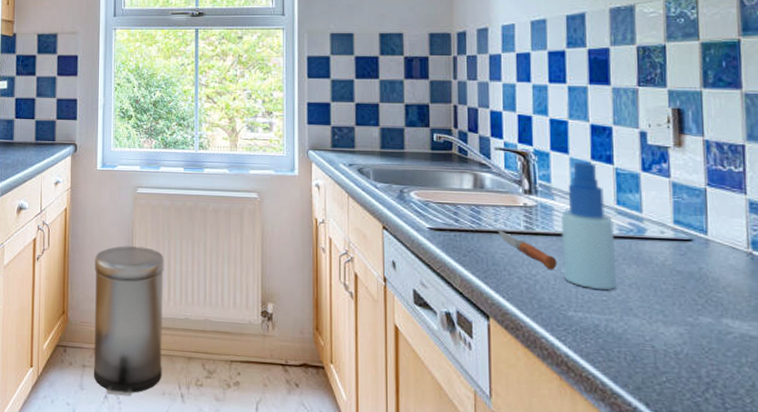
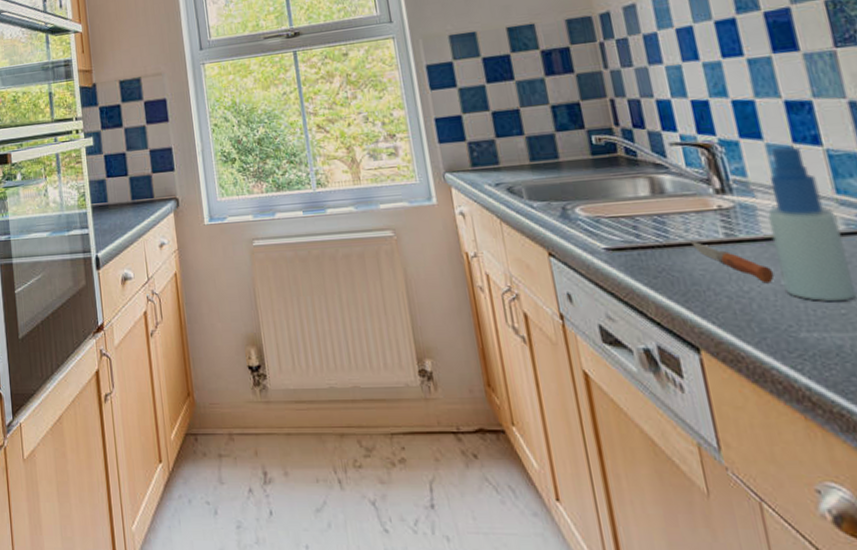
pedal bin: present [93,246,164,396] -> none [216,308,313,487]

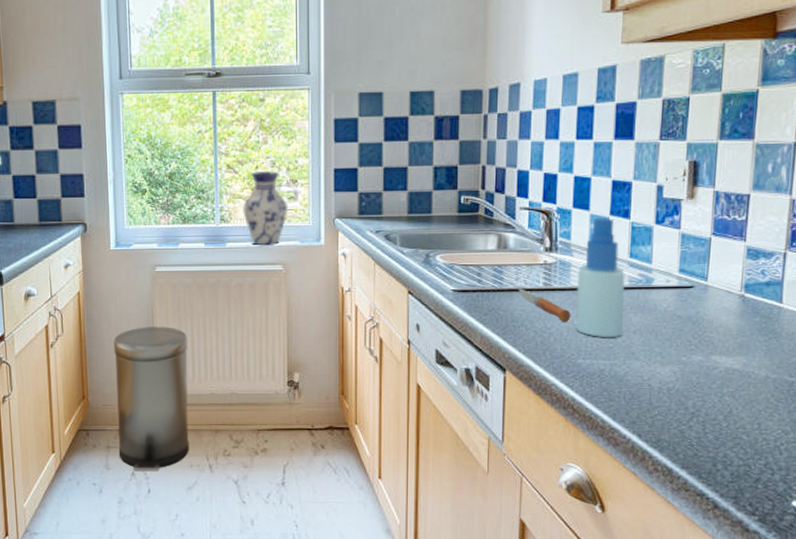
pedal bin: none [216,308,313,487] -> present [114,327,189,471]
vase: none [339,127,391,211] -> present [243,171,289,247]

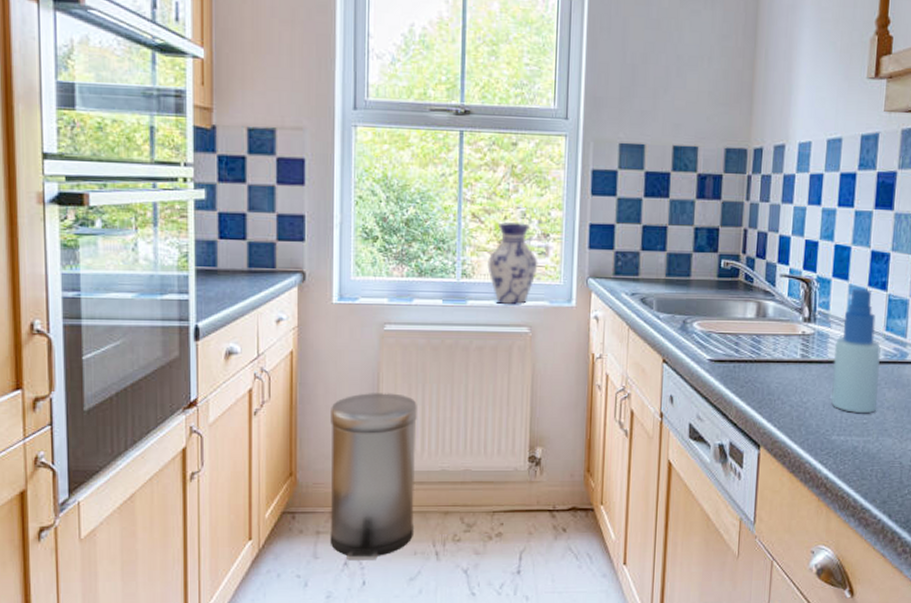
knife: present [518,287,571,323] -> none [775,359,827,397]

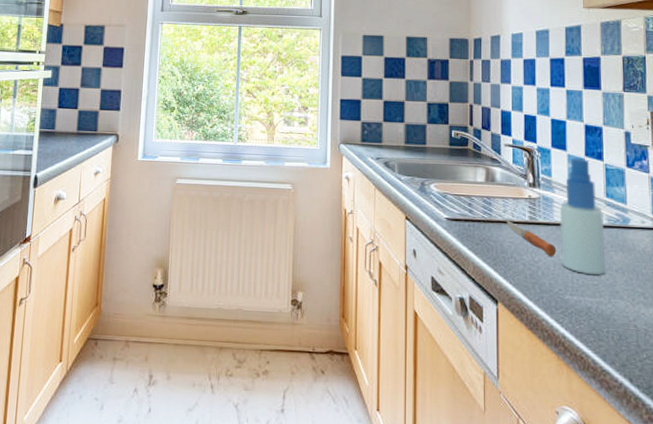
pedal bin: present [330,393,417,561] -> none [124,236,200,389]
vase: present [487,222,538,307] -> none [258,97,299,166]
knife: none [775,359,827,397] -> present [506,219,557,257]

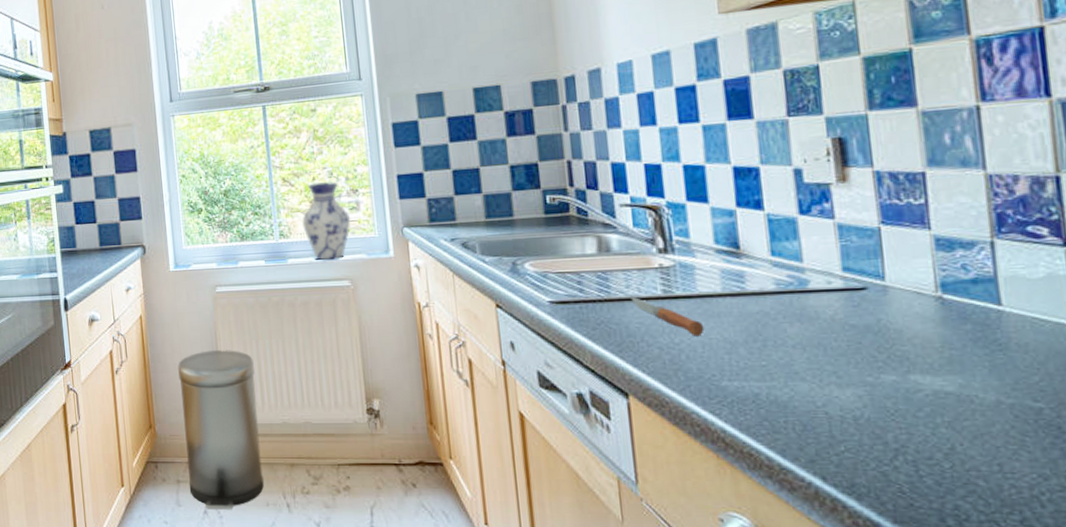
pedal bin: none [124,236,200,389] -> present [178,350,264,510]
vase: none [258,97,299,166] -> present [302,182,352,262]
spray bottle: present [559,157,605,276] -> none [704,210,777,354]

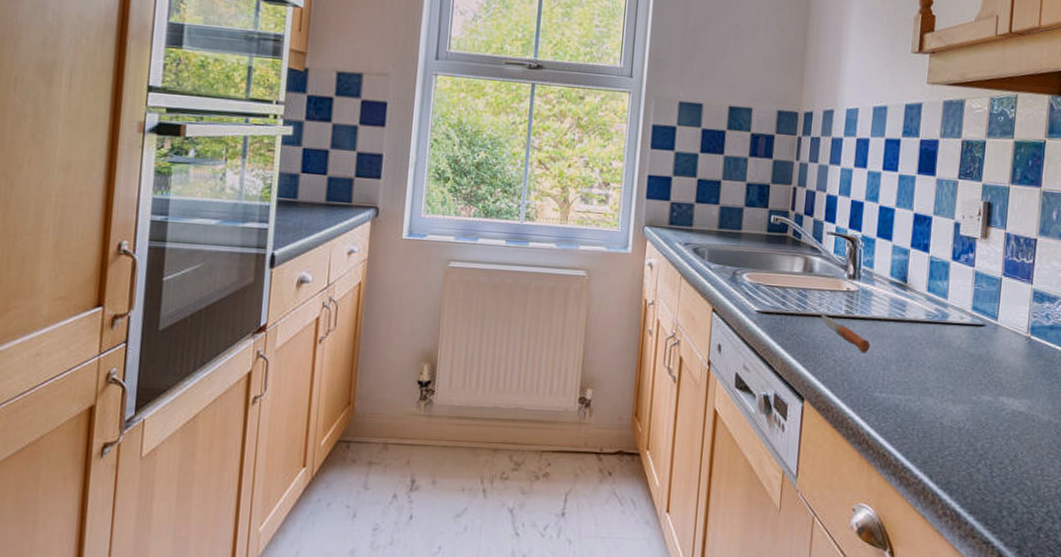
pedal bin: present [178,350,264,510] -> none [381,327,475,494]
vase: present [302,182,352,262] -> none [550,170,598,250]

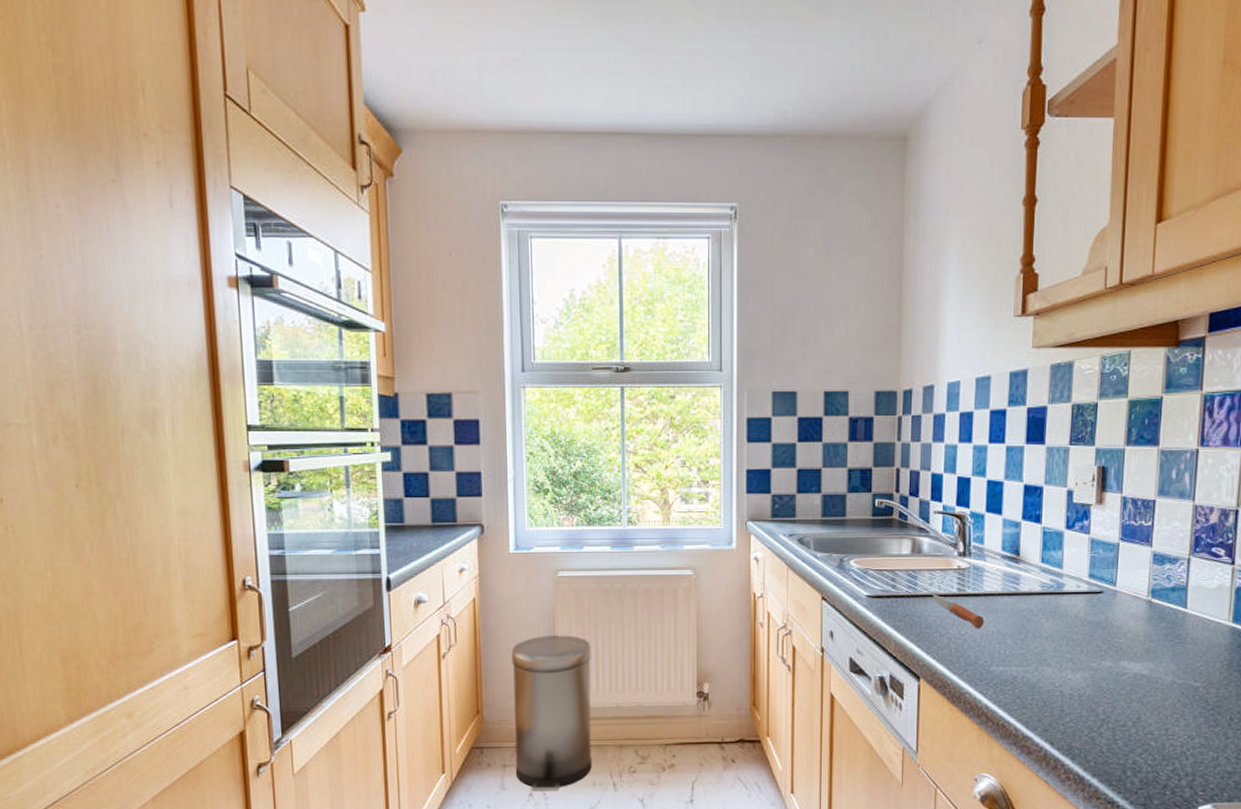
pedal bin: none [381,327,475,494] -> present [512,635,592,792]

